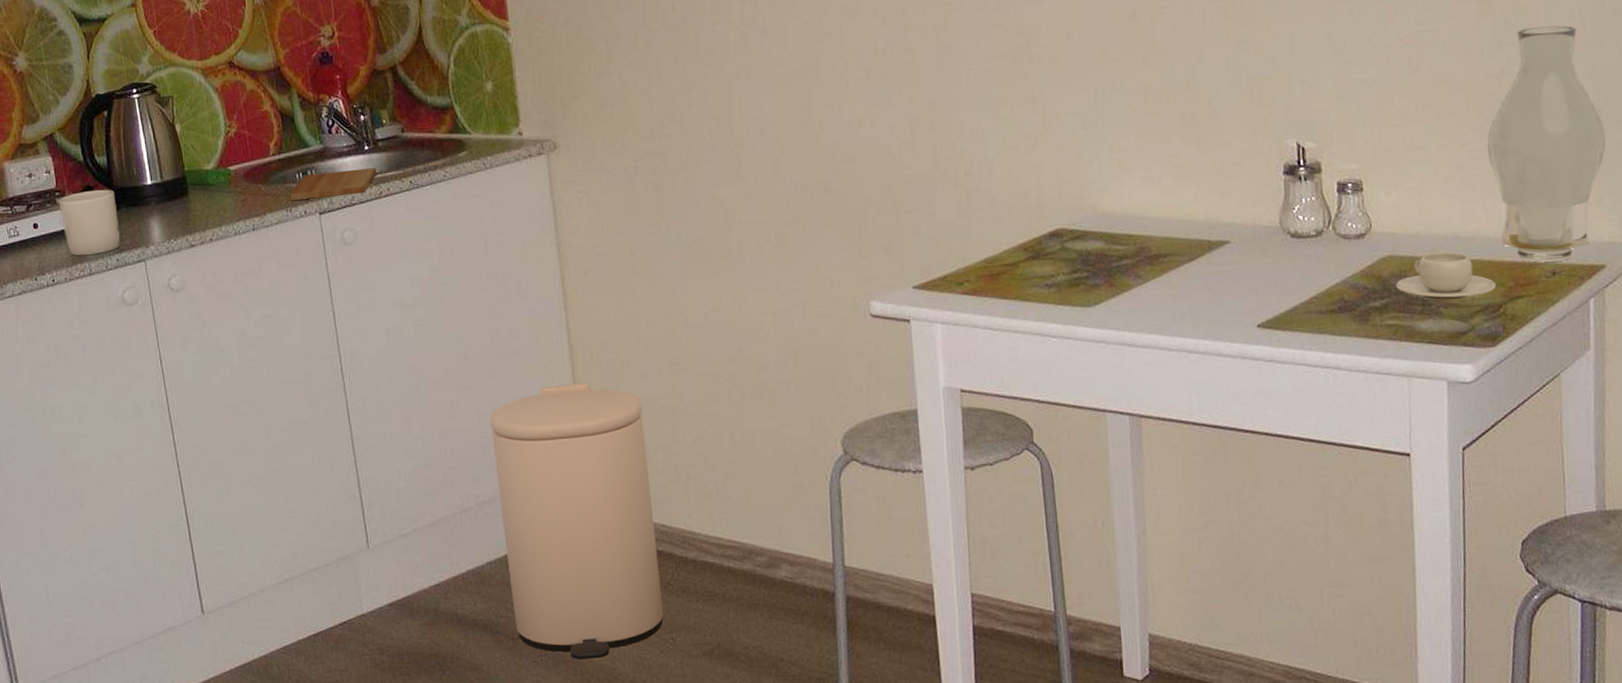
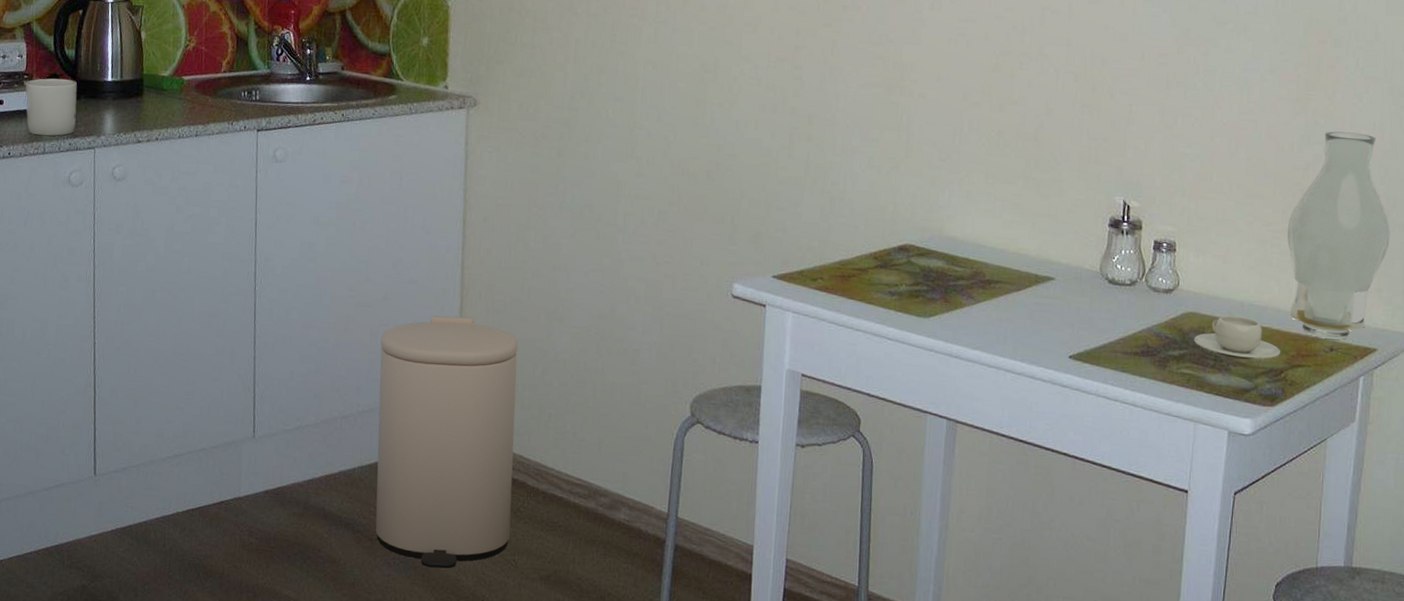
cutting board: present [289,168,377,202] -> none [233,94,314,119]

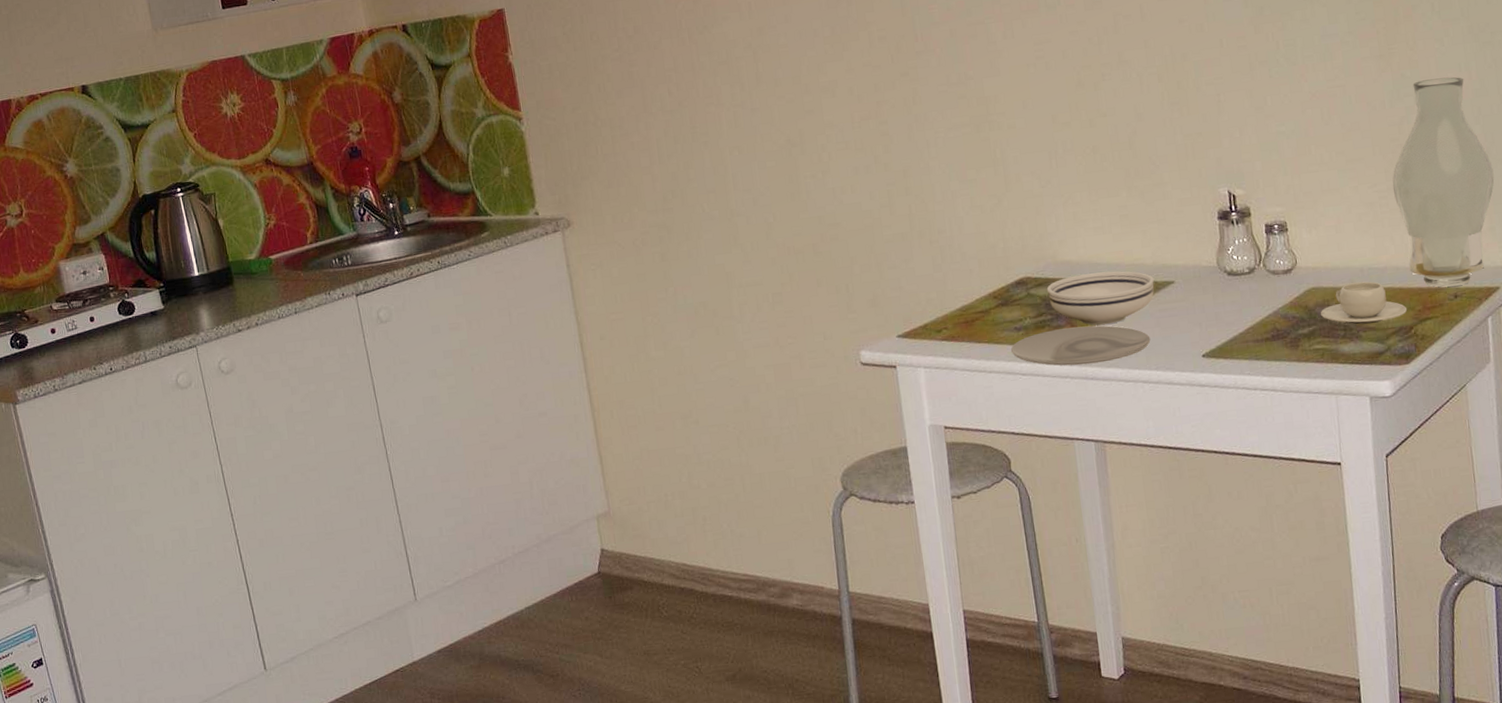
mug: present [25,78,78,137] -> none [112,282,172,346]
pedal bin: present [375,315,518,569] -> none [521,437,688,692]
plate: none [882,301,1021,344] -> present [1011,325,1151,366]
bowl: none [927,252,1035,307] -> present [1046,271,1155,325]

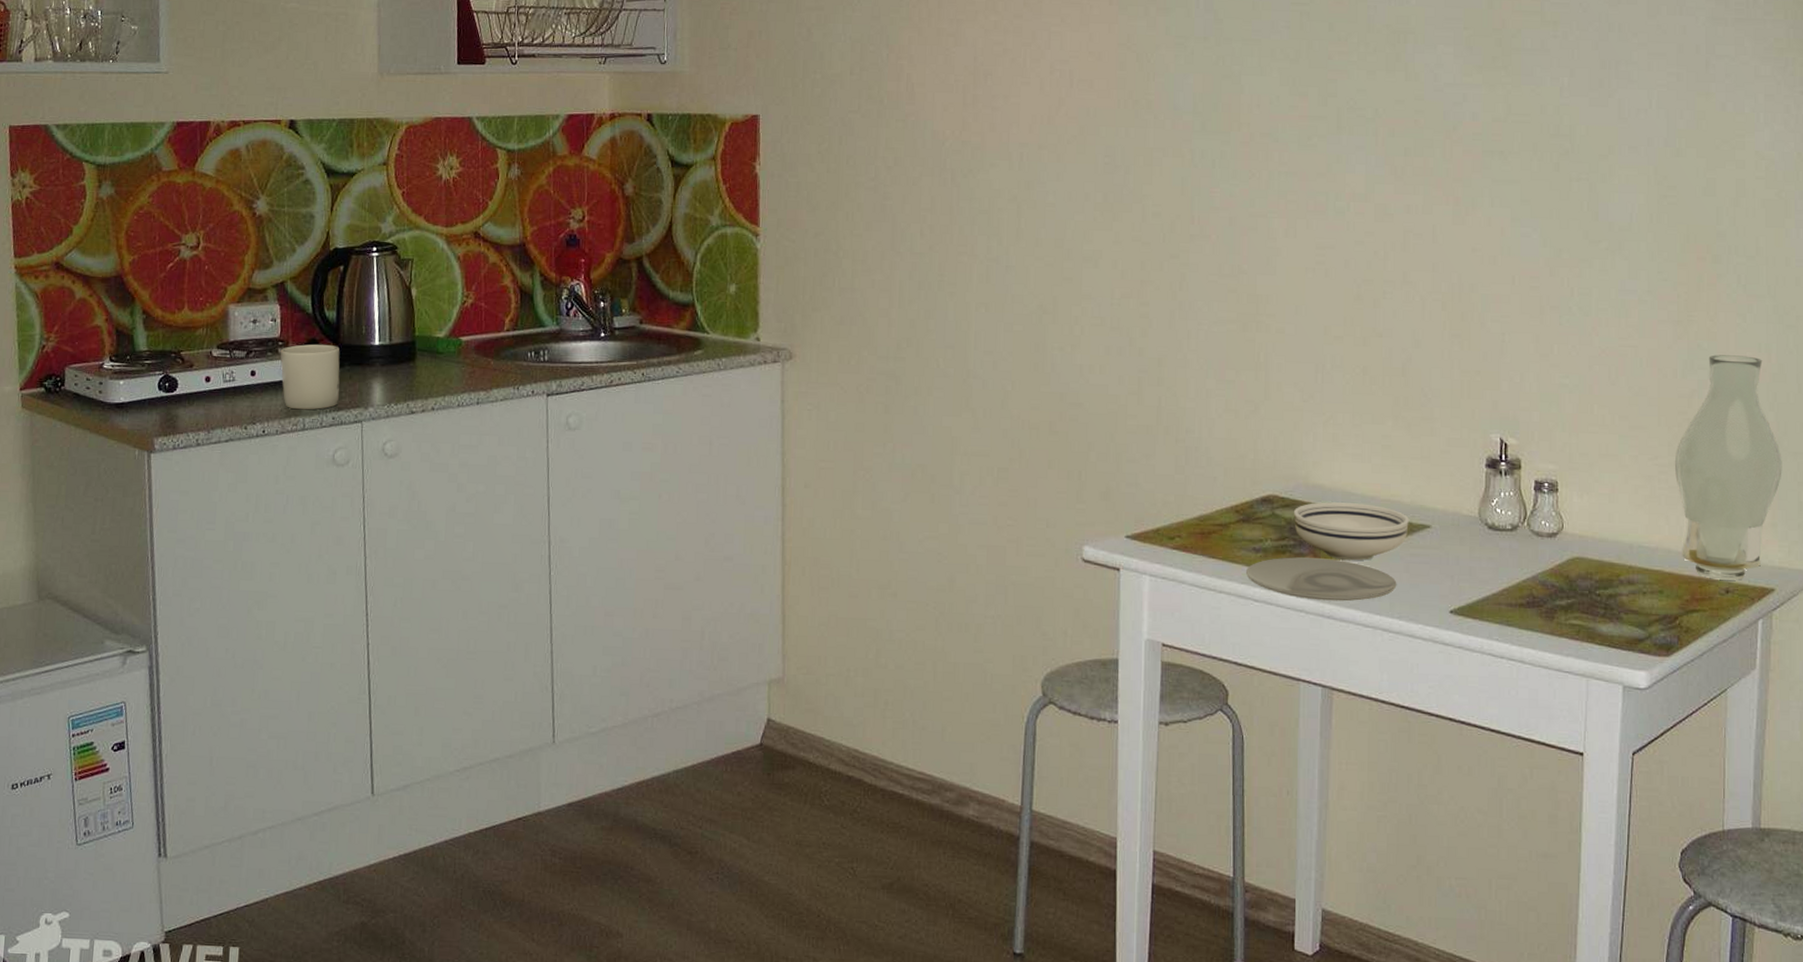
mug: none [112,282,172,346] -> present [280,344,340,410]
teacup: present [1320,281,1408,325] -> none [1581,559,1675,606]

